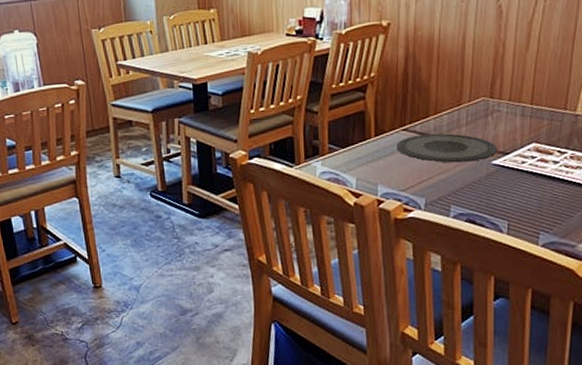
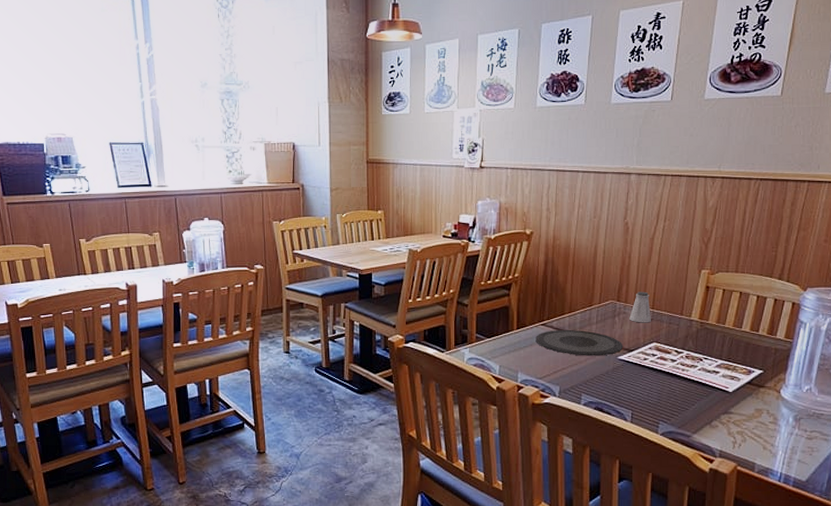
saltshaker: none [504,85,530,122] -> present [629,291,651,323]

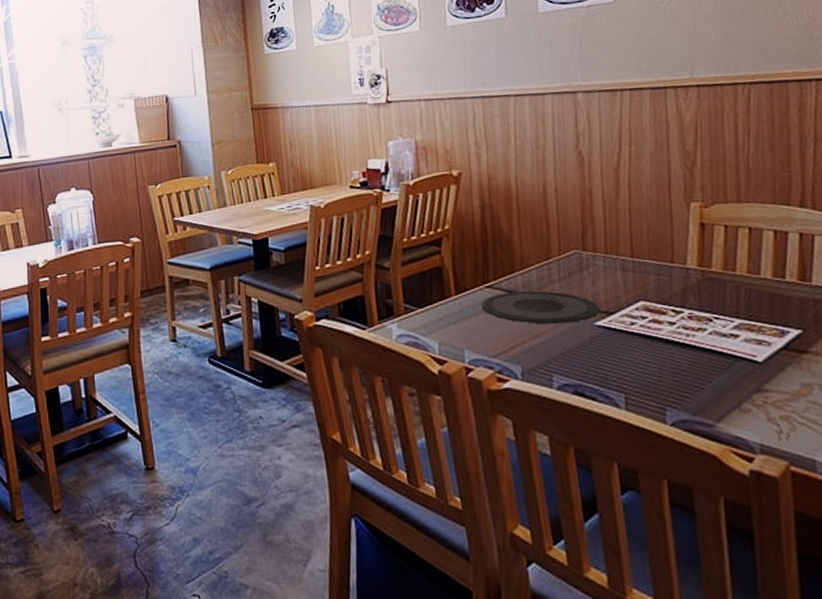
saltshaker: present [629,291,651,323] -> none [602,235,632,277]

